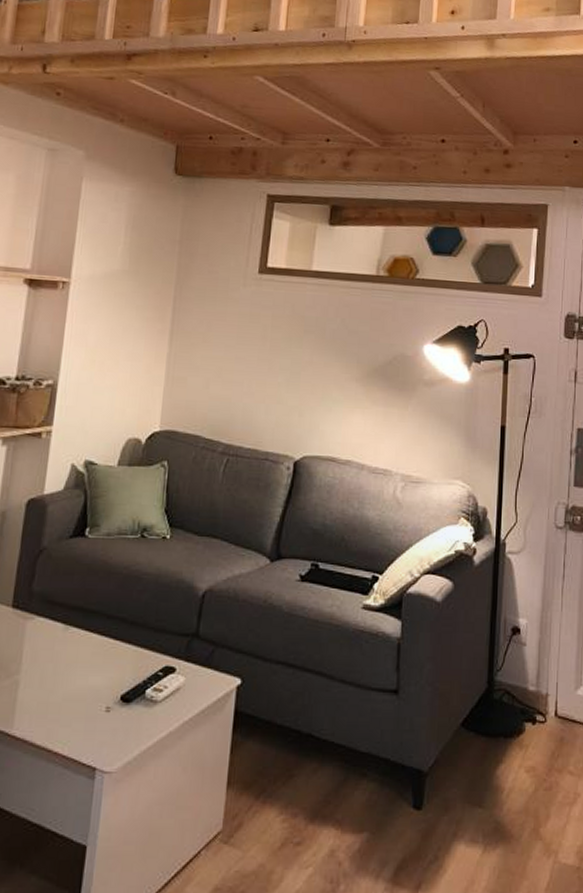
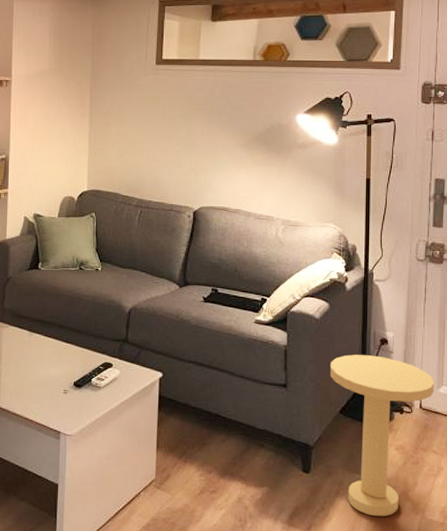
side table: none [451,648,572,865] -> present [329,354,435,517]

